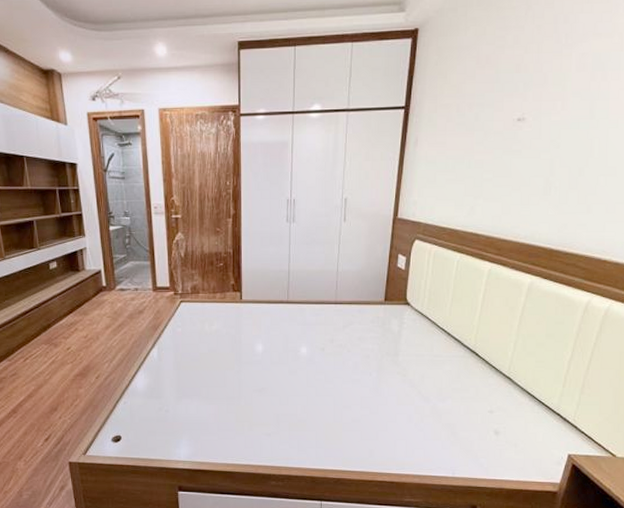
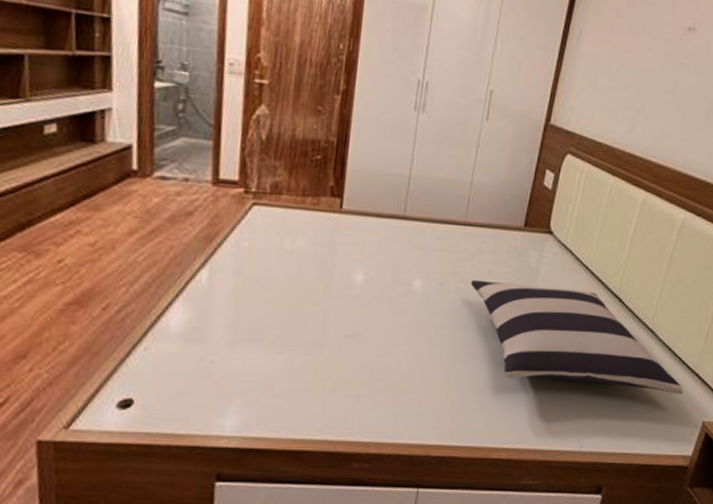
pillow: none [346,344,546,431] -> present [471,279,684,395]

